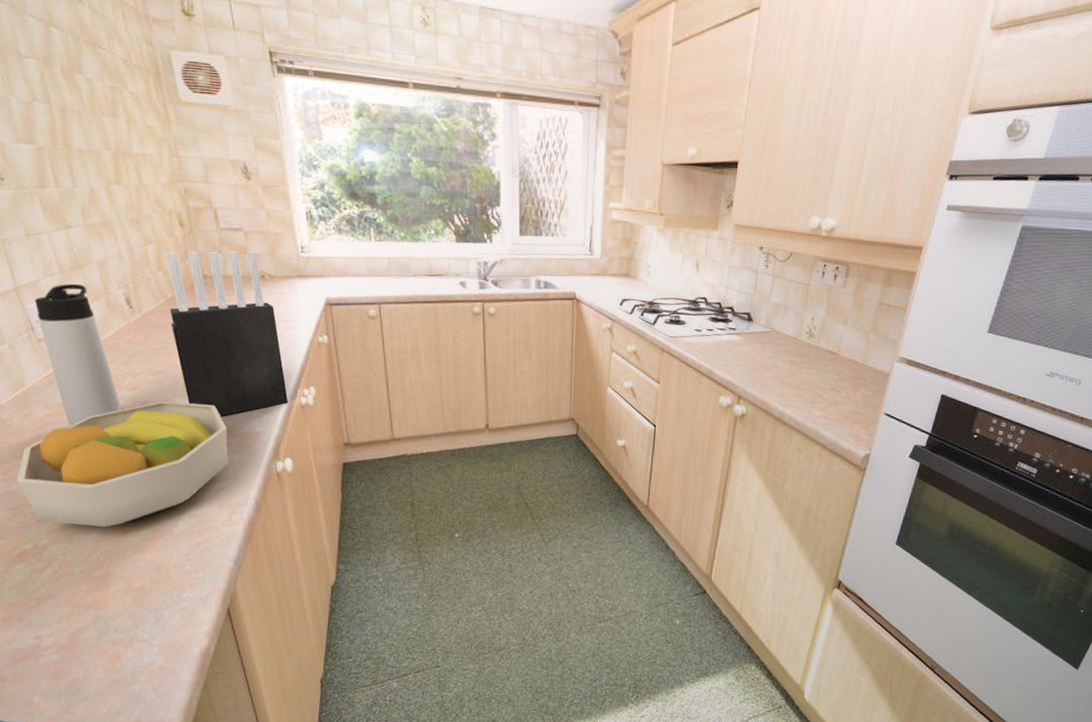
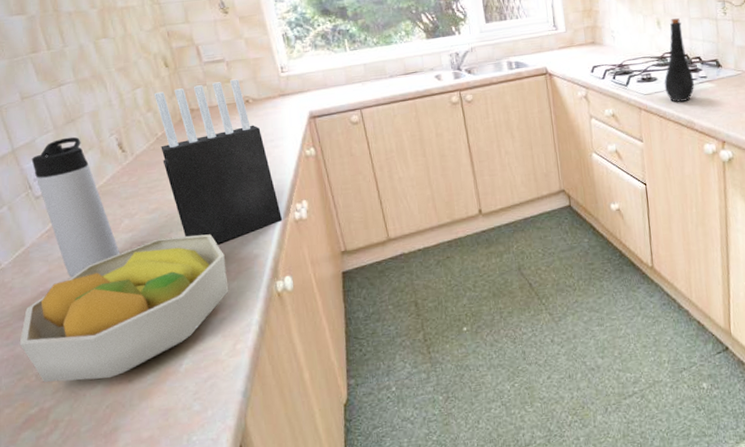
bottle: none [691,263,723,350] -> present [664,18,695,102]

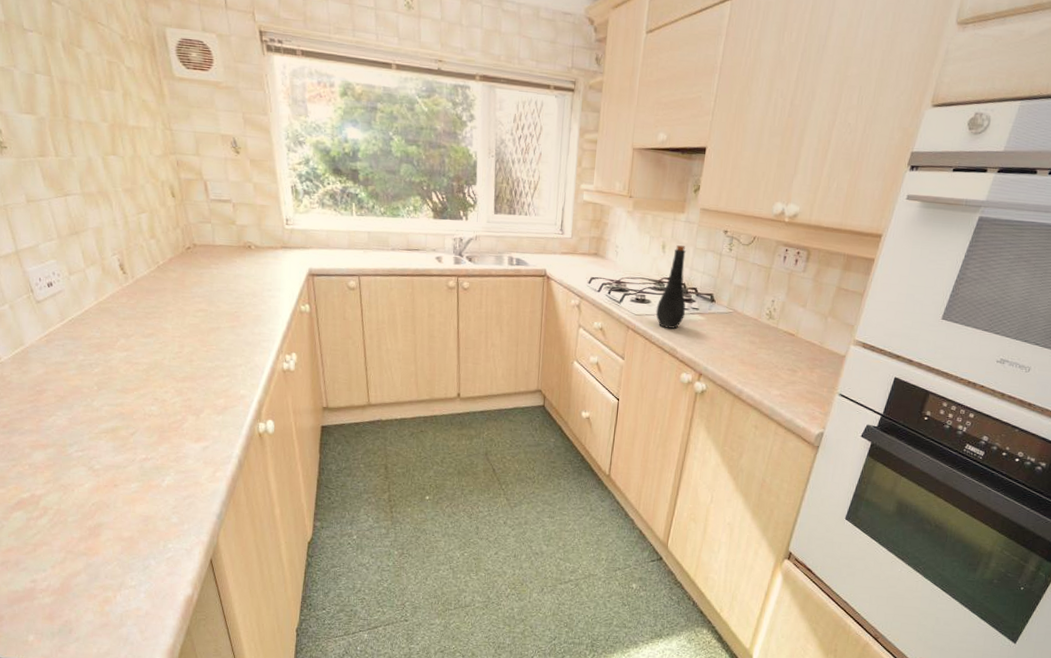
fruit bowl: present [19,234,229,383] -> none [15,362,214,480]
thermos bottle: present [31,136,121,278] -> none [34,248,115,384]
knife block: present [153,79,283,244] -> none [158,220,271,378]

